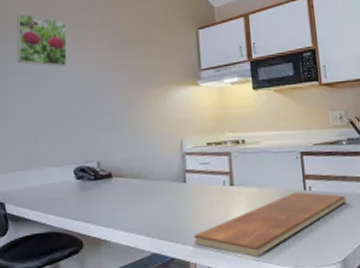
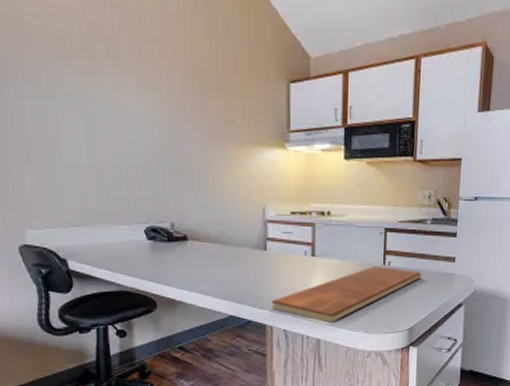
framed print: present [16,13,67,67] -> none [62,34,132,111]

